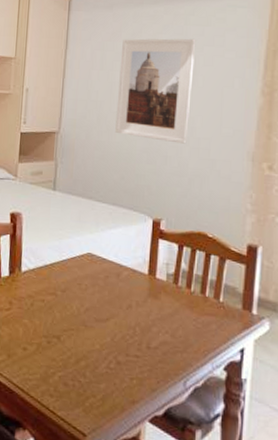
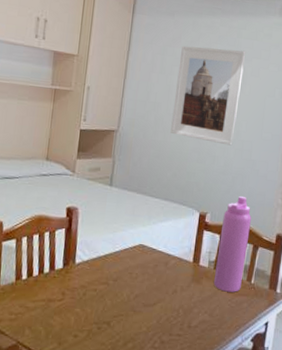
water bottle: none [173,200,215,311] -> present [213,195,251,292]

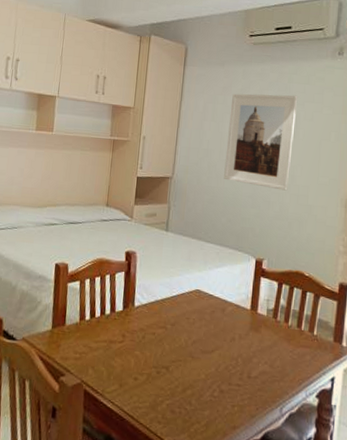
water bottle: present [213,195,251,292] -> none [273,242,311,344]

